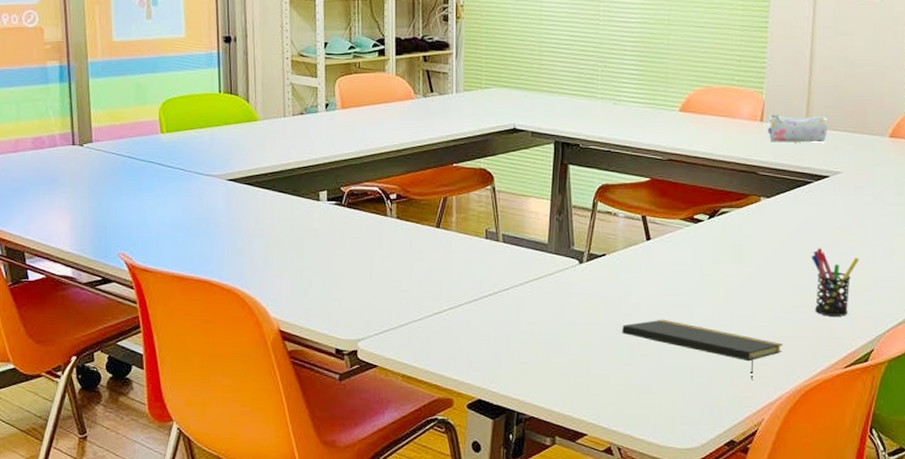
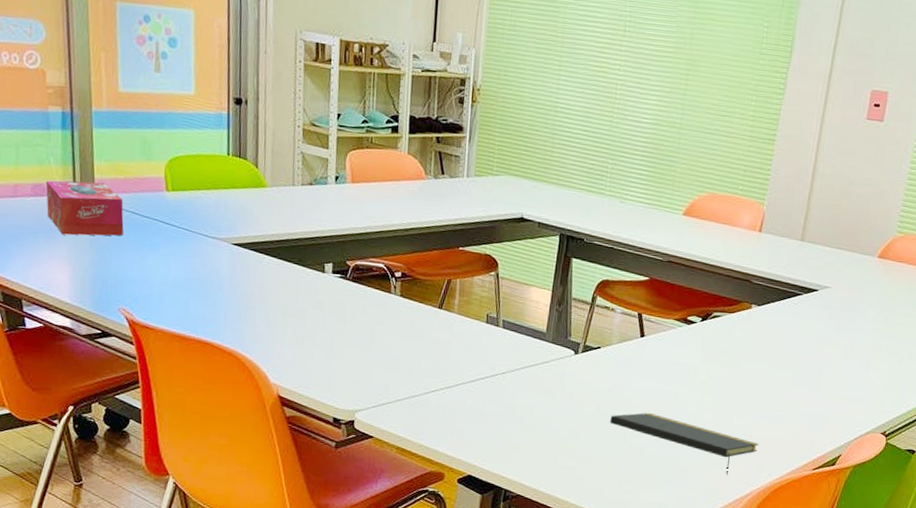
tissue box: none [45,131,121,185] -> present [45,180,124,236]
pencil case: present [768,115,828,143] -> none [765,226,823,258]
pen holder: present [812,248,860,317] -> none [792,357,838,423]

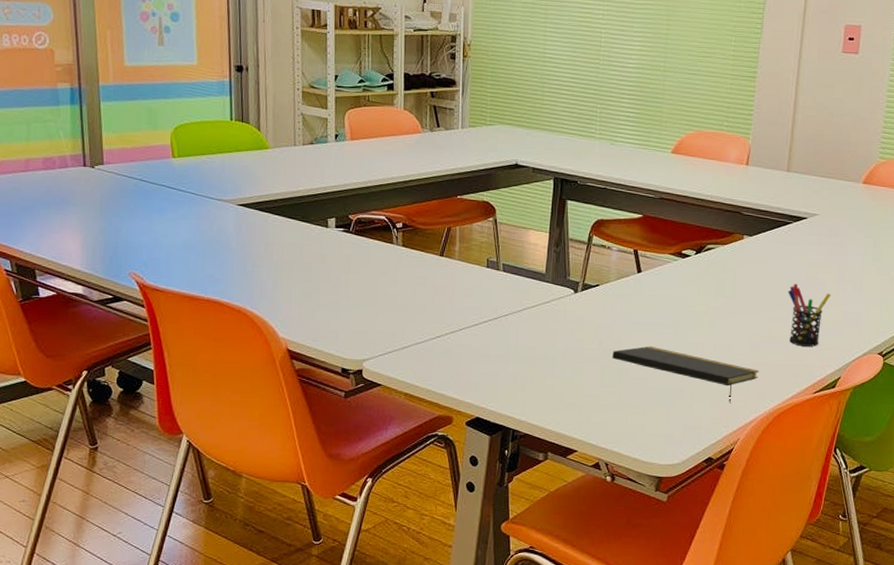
tissue box: present [45,180,124,236] -> none [56,153,132,205]
pen holder: none [792,357,838,423] -> present [788,284,831,347]

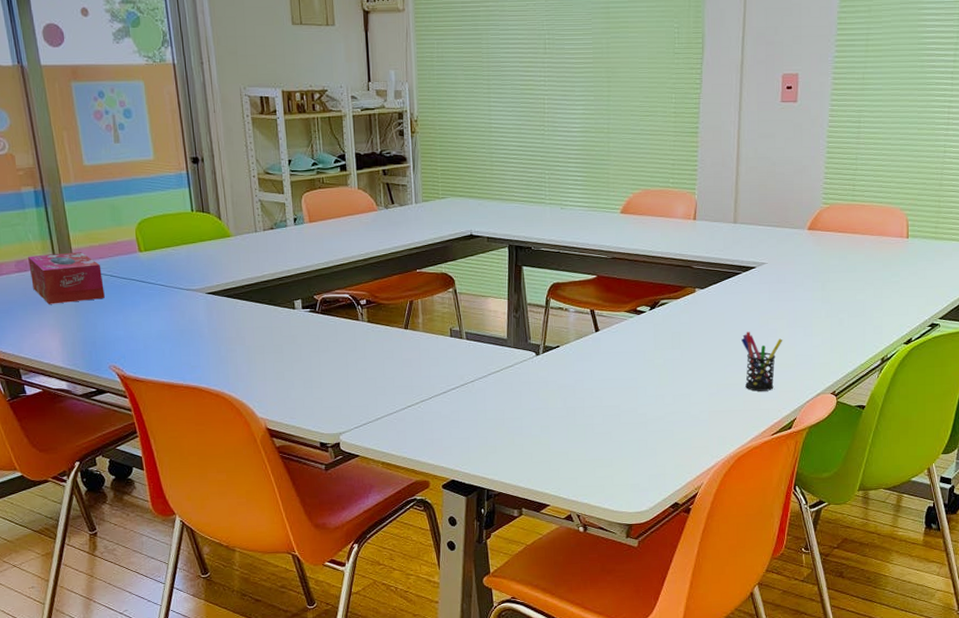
tissue box: none [56,153,132,205] -> present [27,252,105,304]
notepad: present [612,346,758,404] -> none [577,401,717,451]

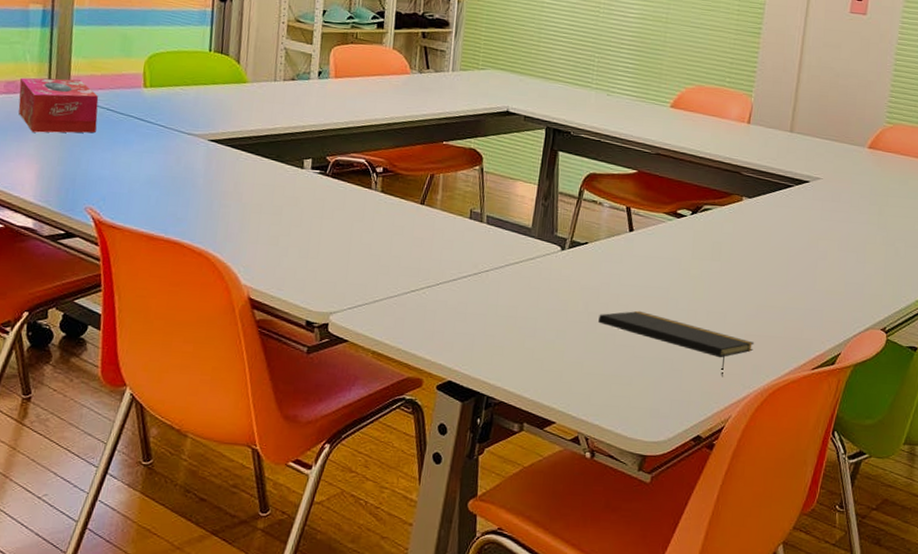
notepad: none [577,401,717,451] -> present [598,310,754,377]
pen holder: present [741,332,783,391] -> none [787,250,833,319]

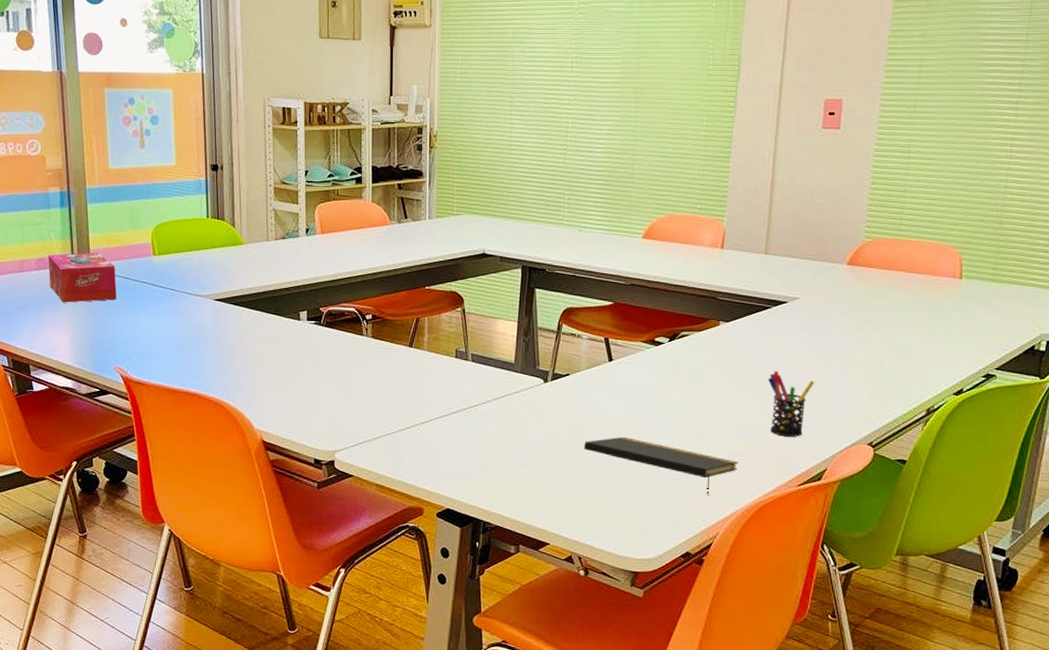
pen holder: none [787,250,833,319] -> present [768,371,815,437]

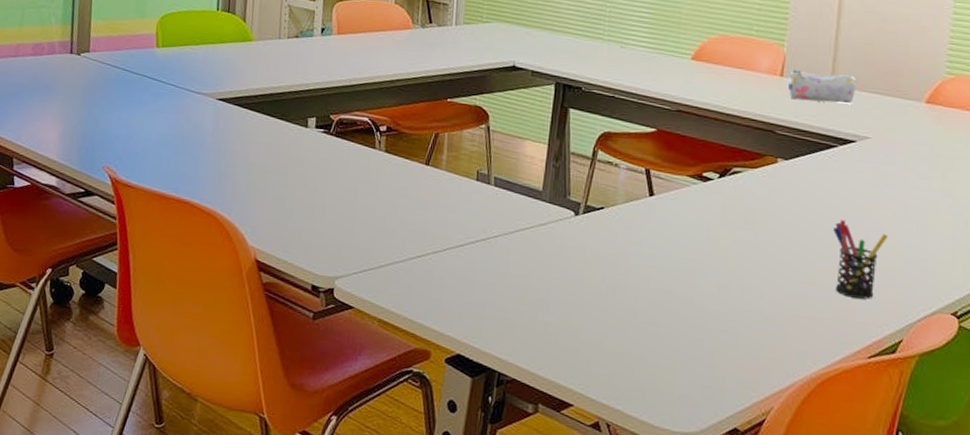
tissue box: present [47,253,117,303] -> none [44,40,116,93]
notepad: present [584,436,738,497] -> none [618,284,797,363]
pencil case: none [728,242,788,270] -> present [788,70,857,104]

